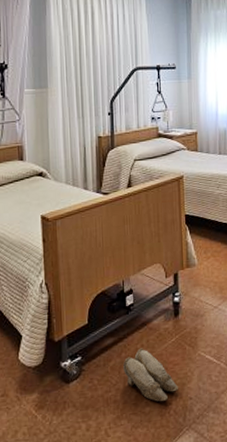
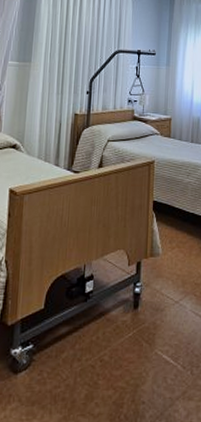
slippers: present [123,348,178,402] -> none [76,340,131,404]

